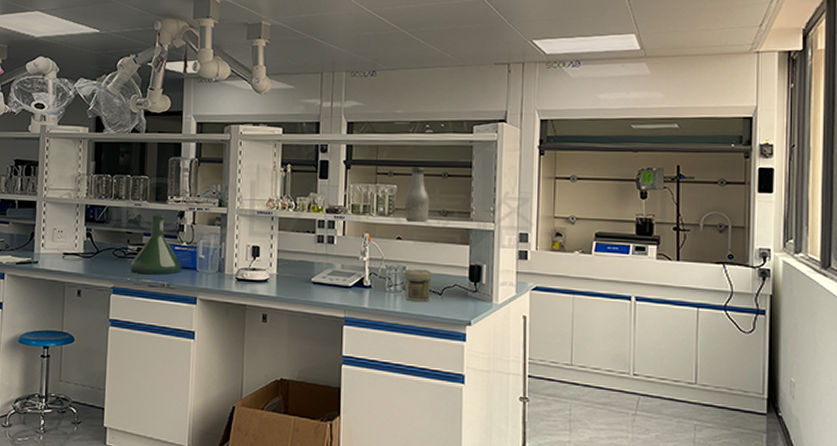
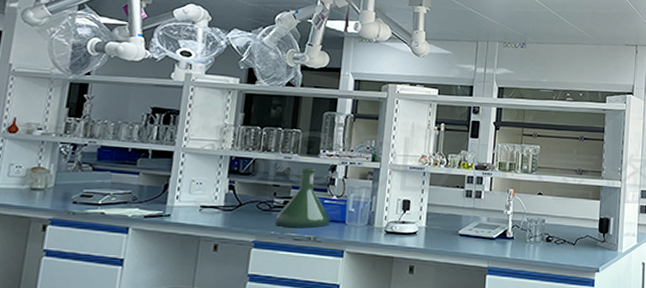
bottle: present [405,167,430,223] -> none [546,130,568,180]
jar: present [405,268,432,303] -> none [544,221,567,252]

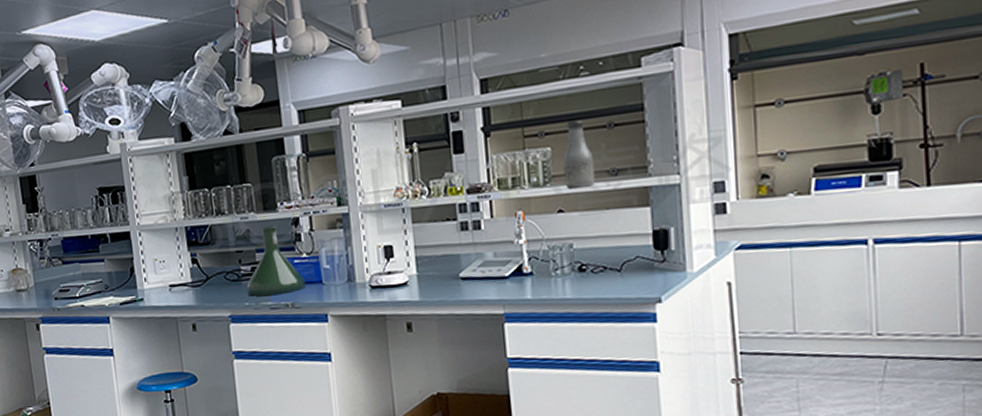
bottle: none [546,130,568,180] -> present [563,119,596,190]

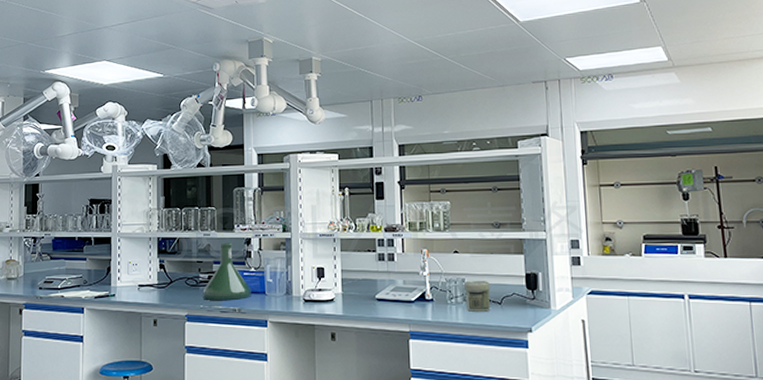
bottle: present [563,119,596,190] -> none [459,183,483,236]
jar: none [572,243,607,285] -> present [464,280,490,313]

